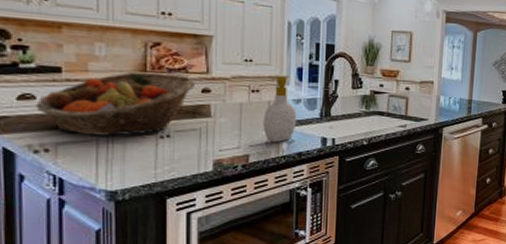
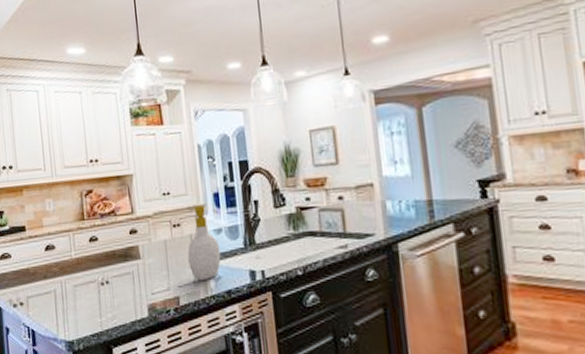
fruit basket: present [34,72,197,136] -> none [11,218,125,287]

